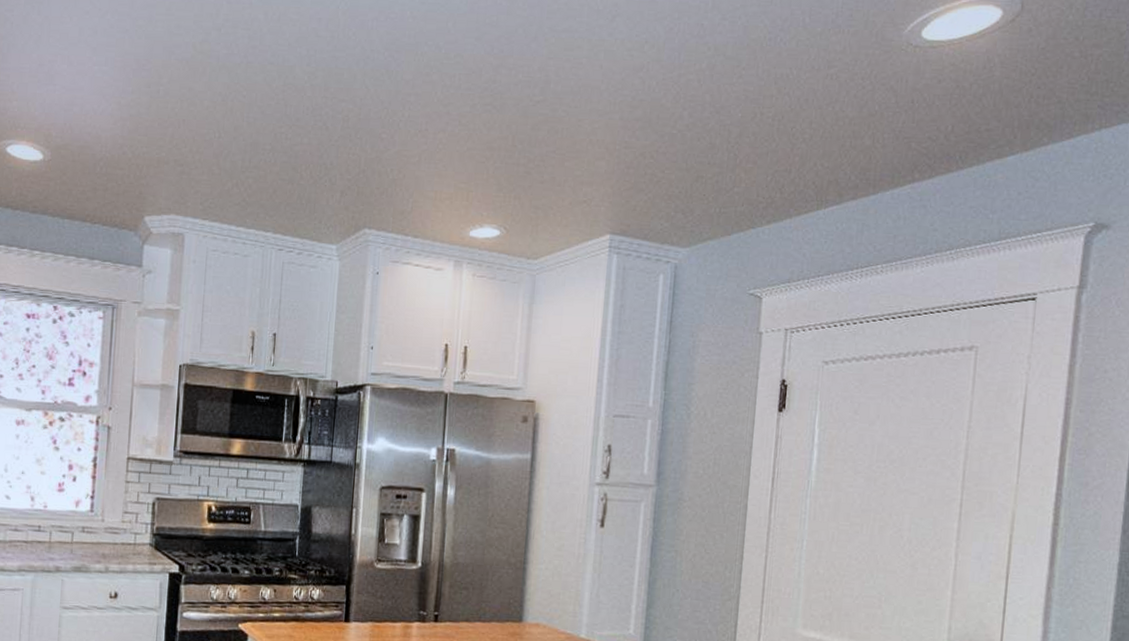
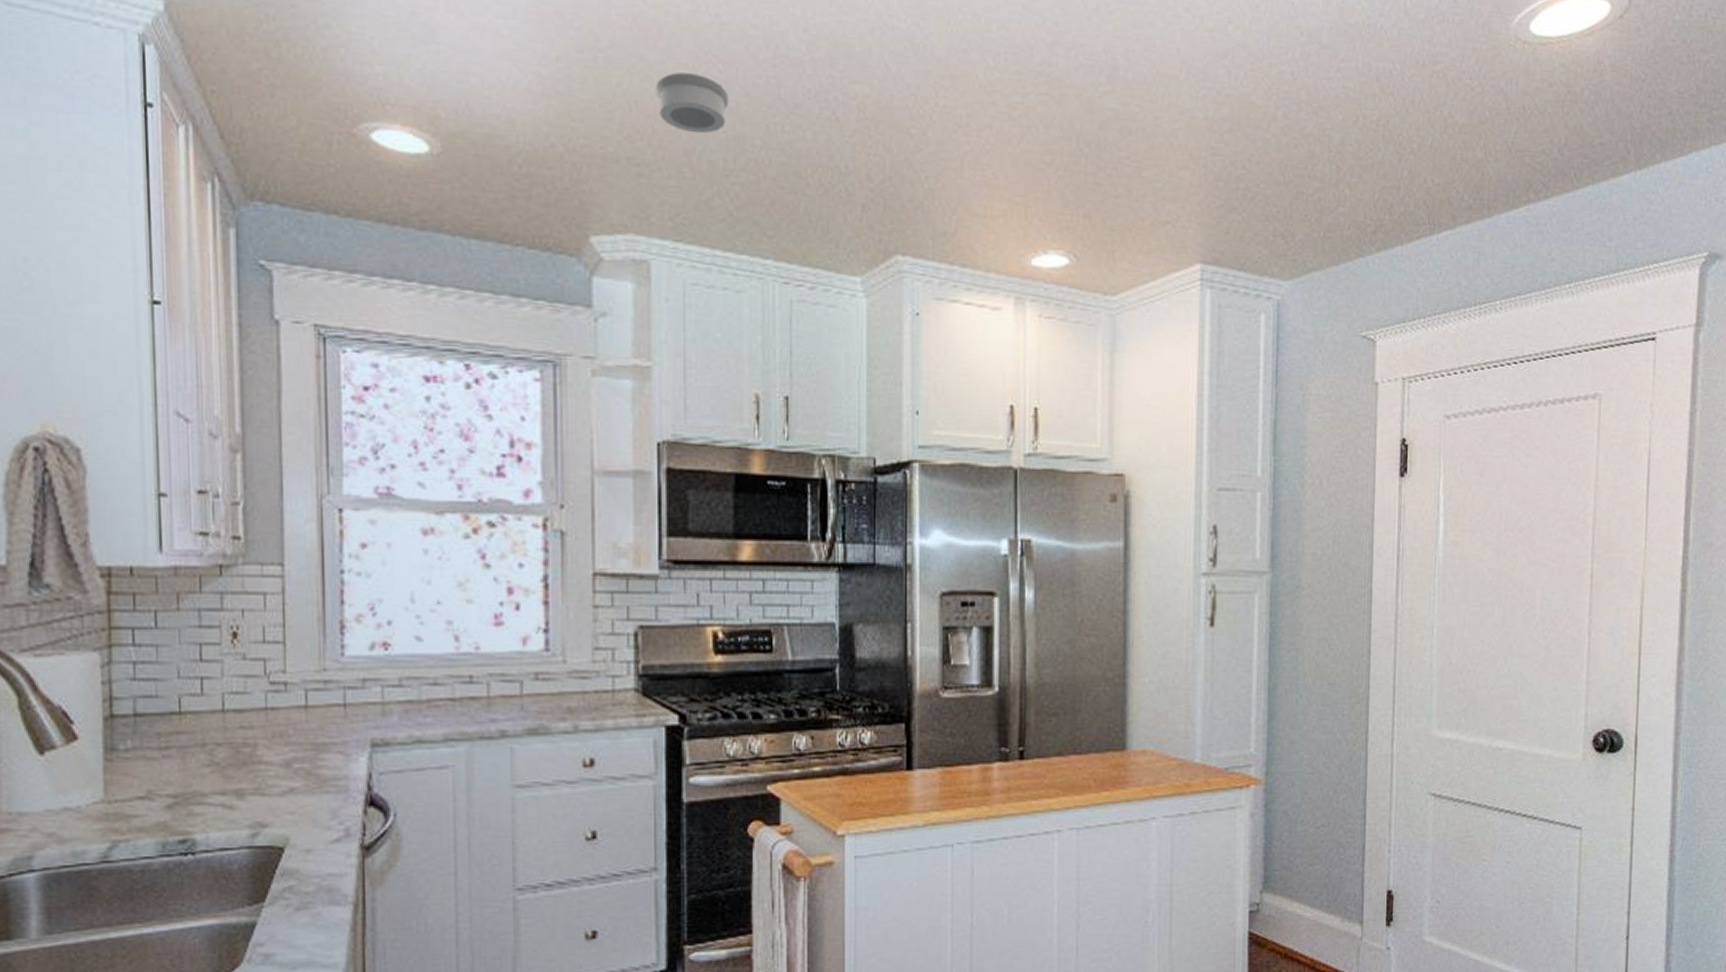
smoke detector: none [198,99,249,142] -> present [656,72,729,134]

